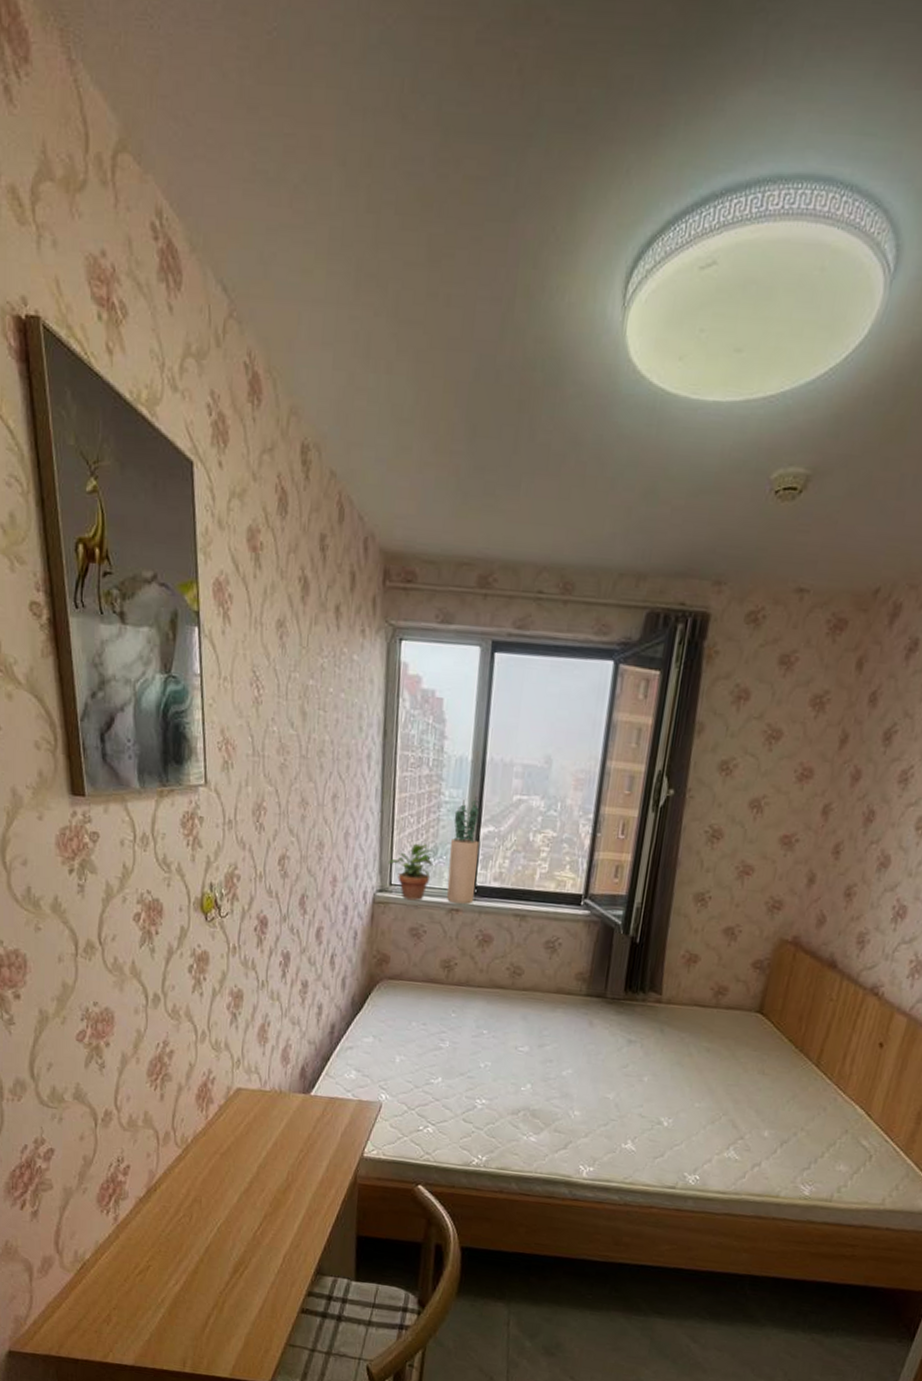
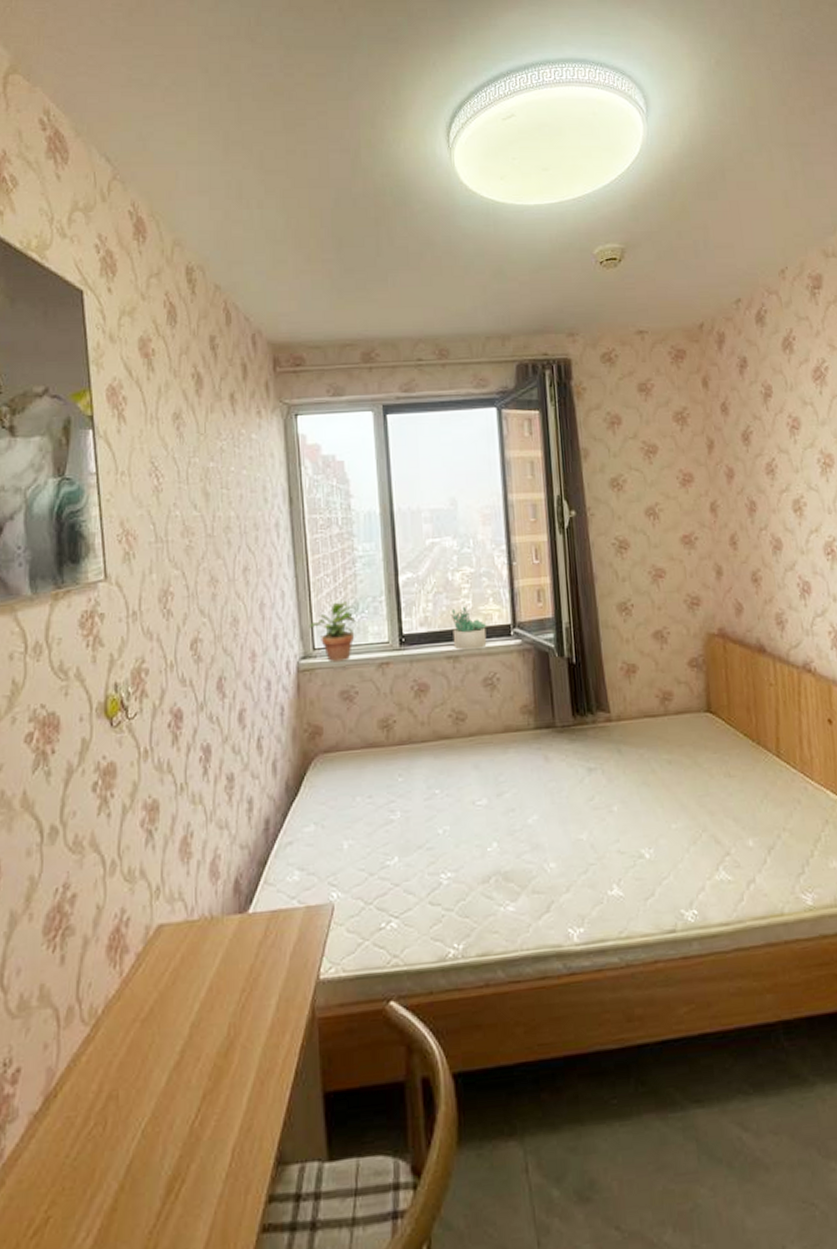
vase: present [446,796,480,905] -> none [370,546,403,658]
succulent plant: none [523,869,560,913] -> present [450,606,487,651]

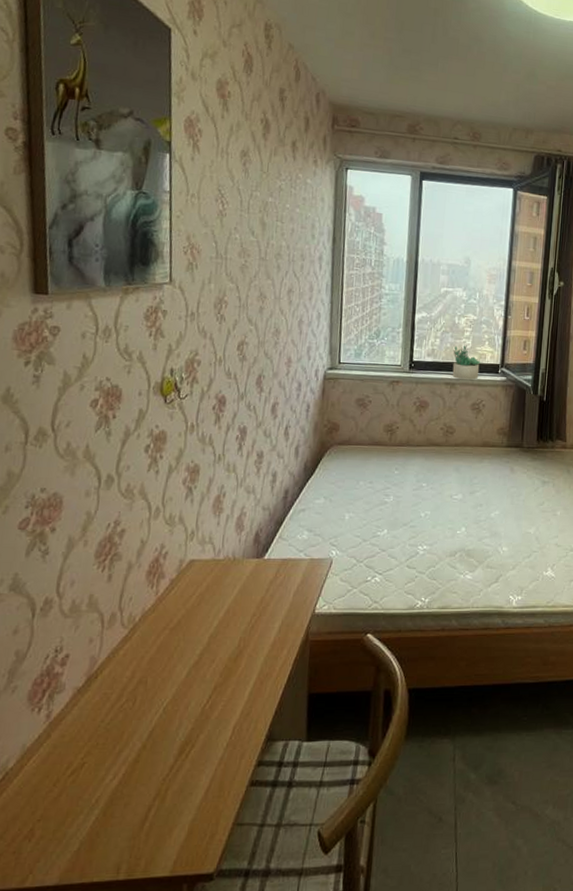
potted plant: present [308,601,356,663] -> none [337,328,377,376]

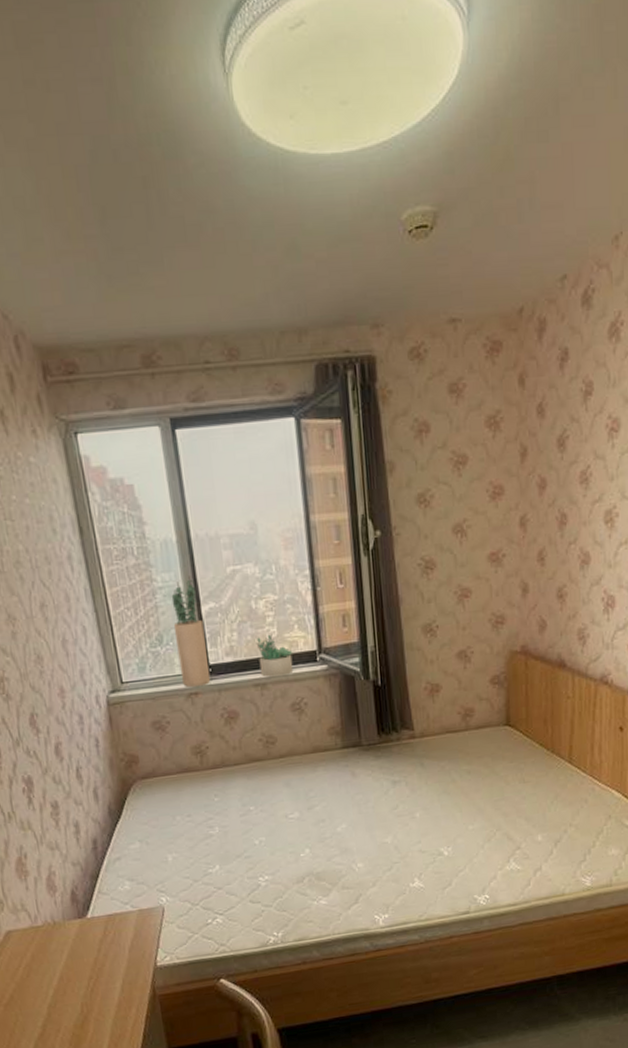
vase: none [388,289,415,378] -> present [171,576,211,688]

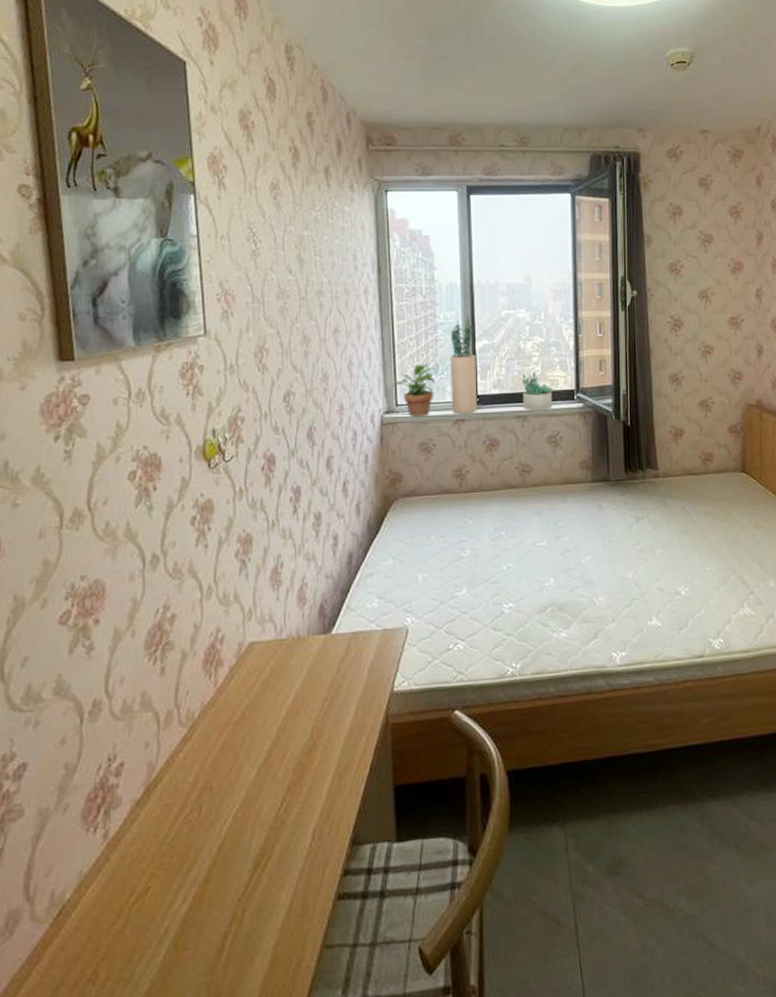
potted plant: none [114,634,162,695] -> present [392,364,436,418]

